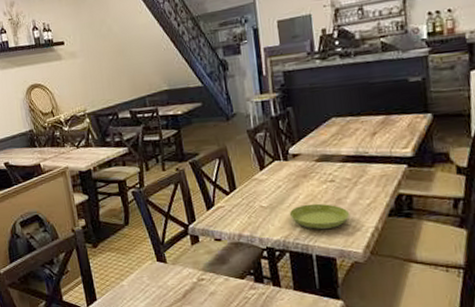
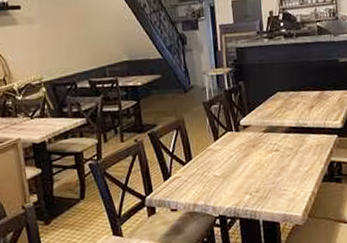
saucer: present [289,203,350,229] -> none [239,171,292,196]

